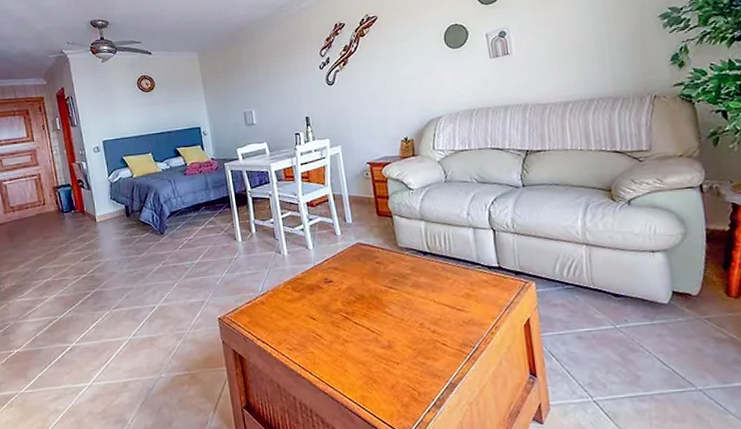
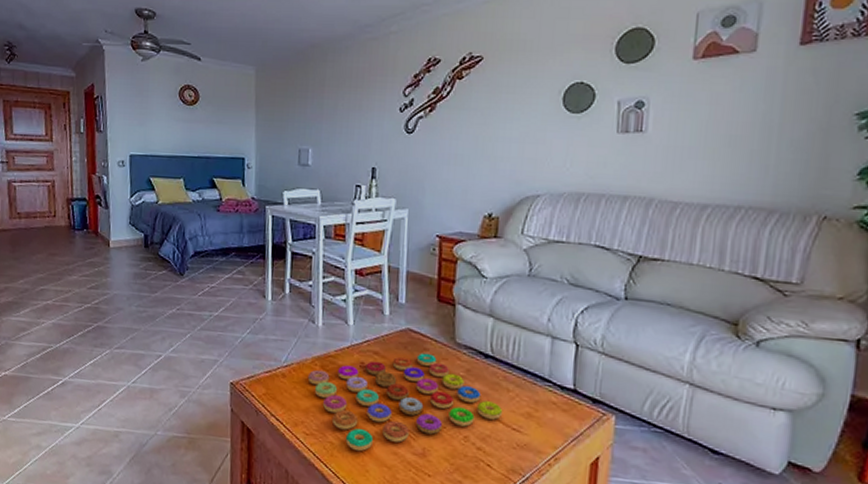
board game: none [282,260,447,356] -> present [307,353,503,452]

